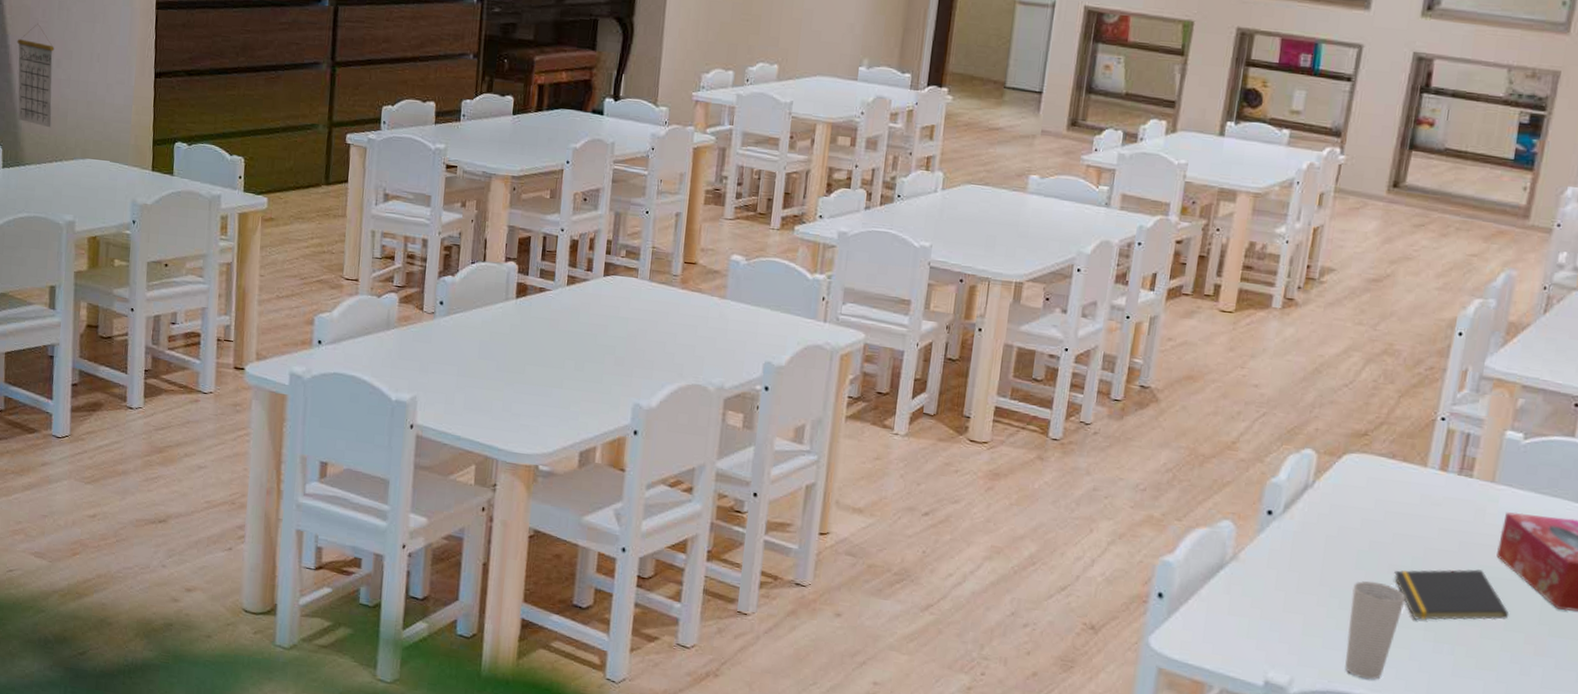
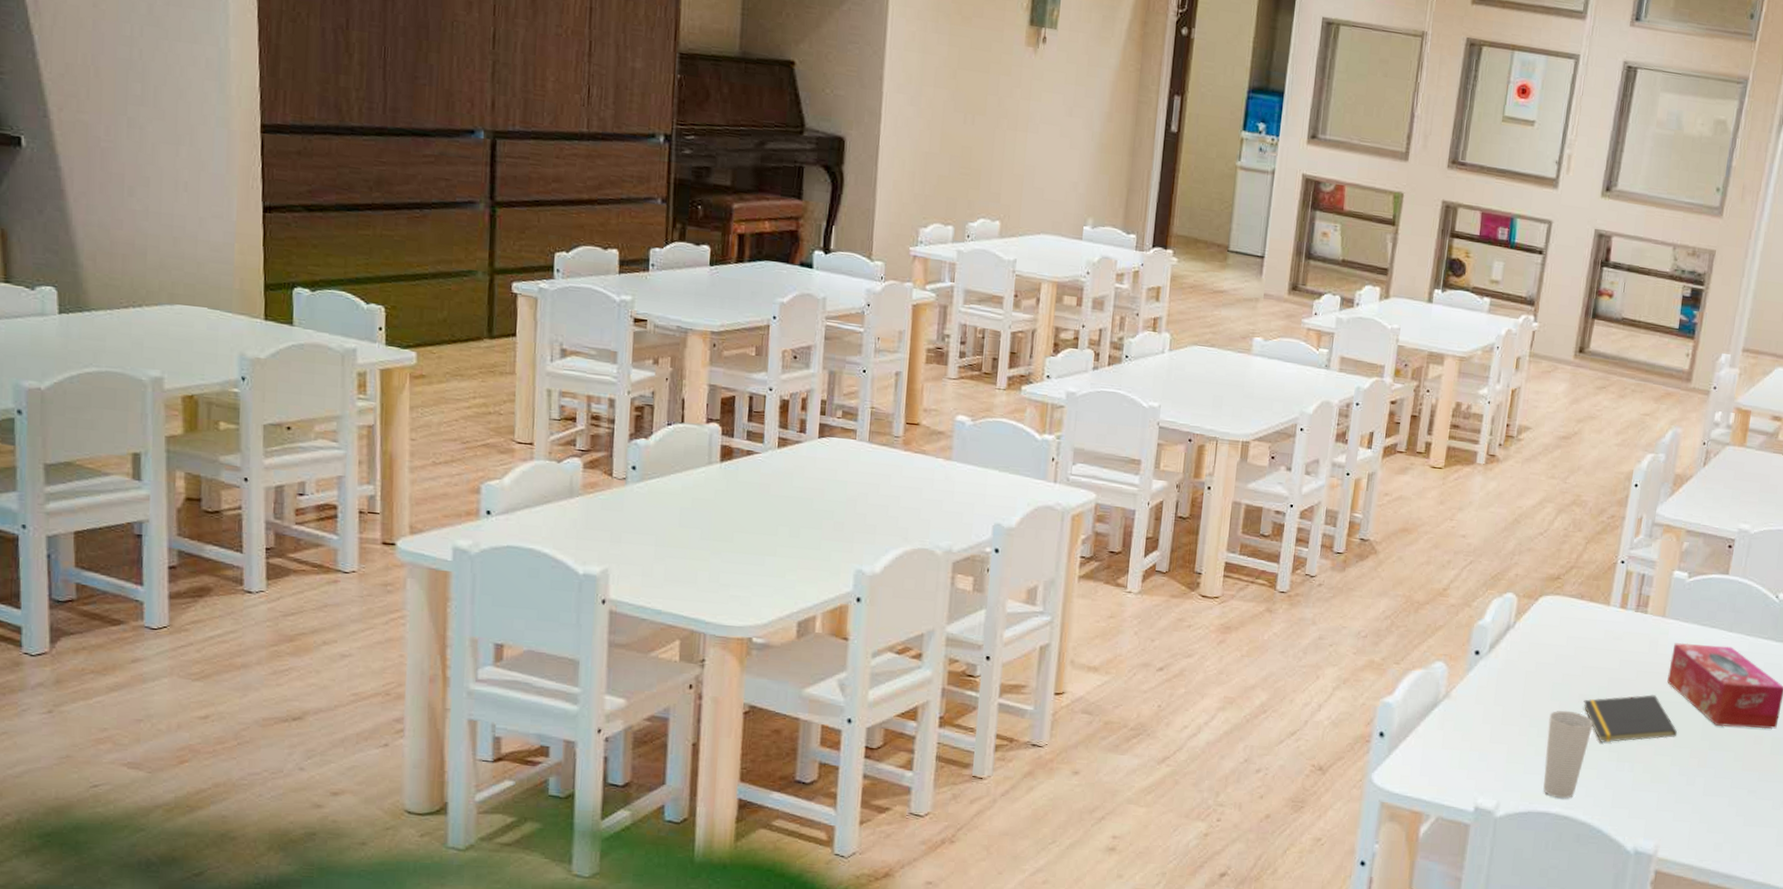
calendar: present [17,23,55,128] -> none [71,142,125,268]

